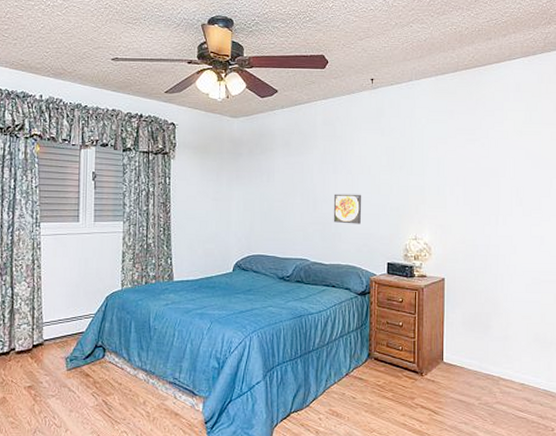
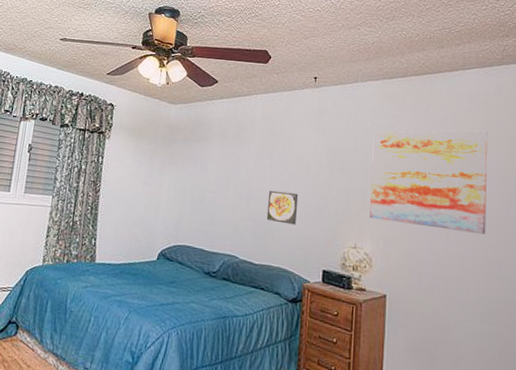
wall art: none [428,118,532,214] -> present [370,130,488,234]

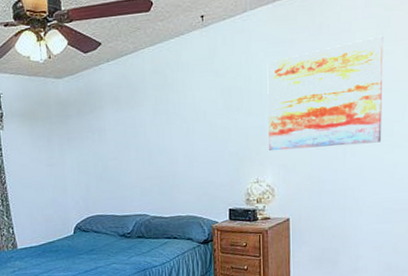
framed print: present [266,190,298,225] -> none [169,142,199,175]

